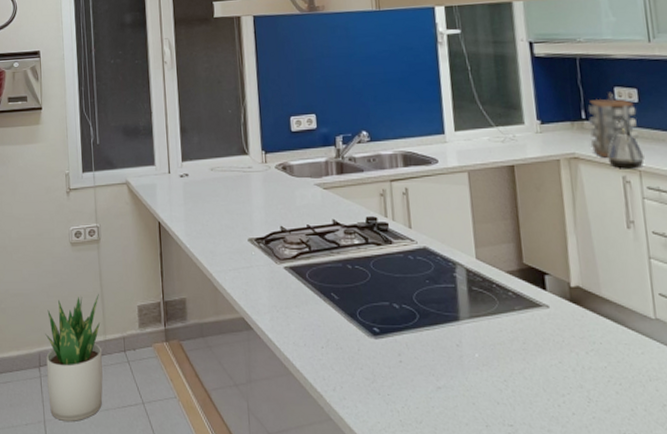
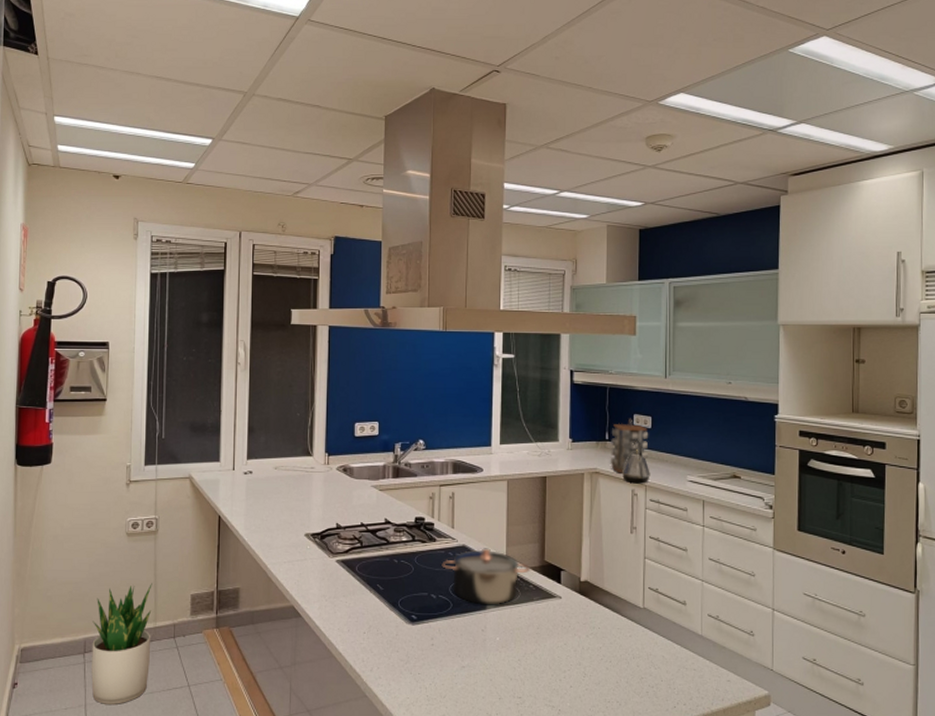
cooking pot: none [401,250,507,316] -> present [441,548,530,605]

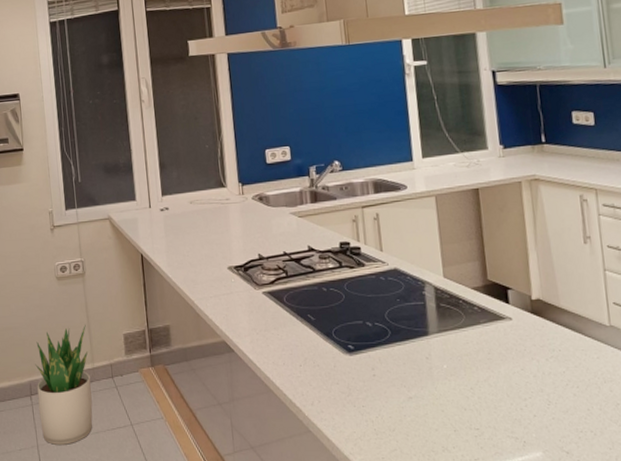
cooking pot: present [441,548,530,605] -> none [373,270,472,331]
spice rack: present [610,418,649,473] -> none [547,116,595,178]
kettle: present [622,438,650,484] -> none [566,137,600,188]

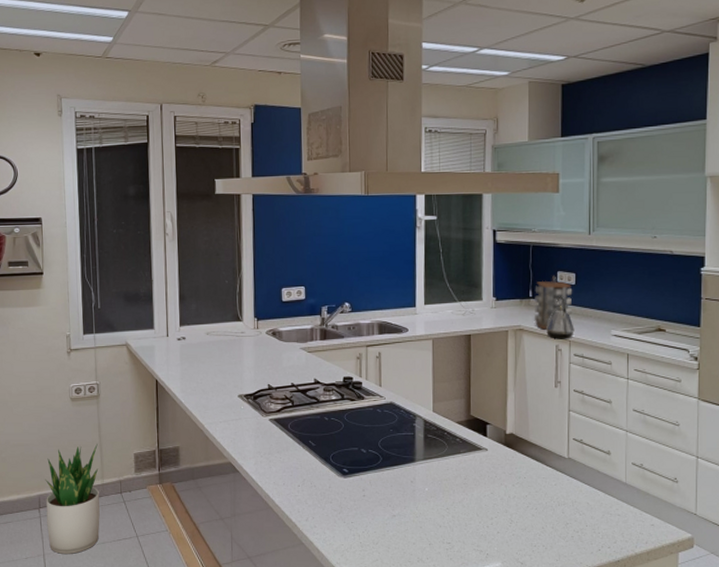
spice rack: none [547,116,595,178] -> present [533,275,573,330]
kettle: none [566,137,600,188] -> present [546,295,574,339]

